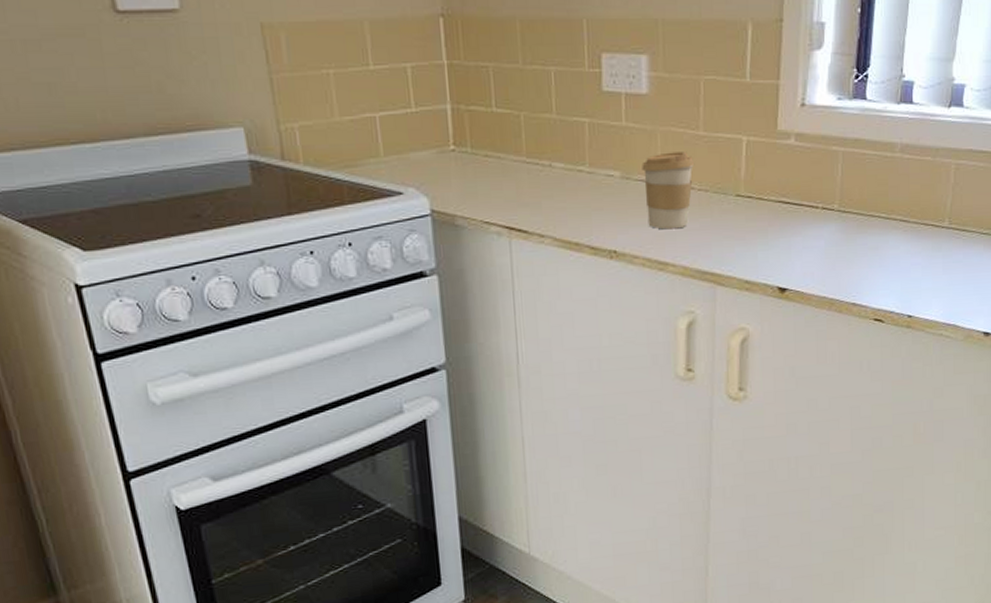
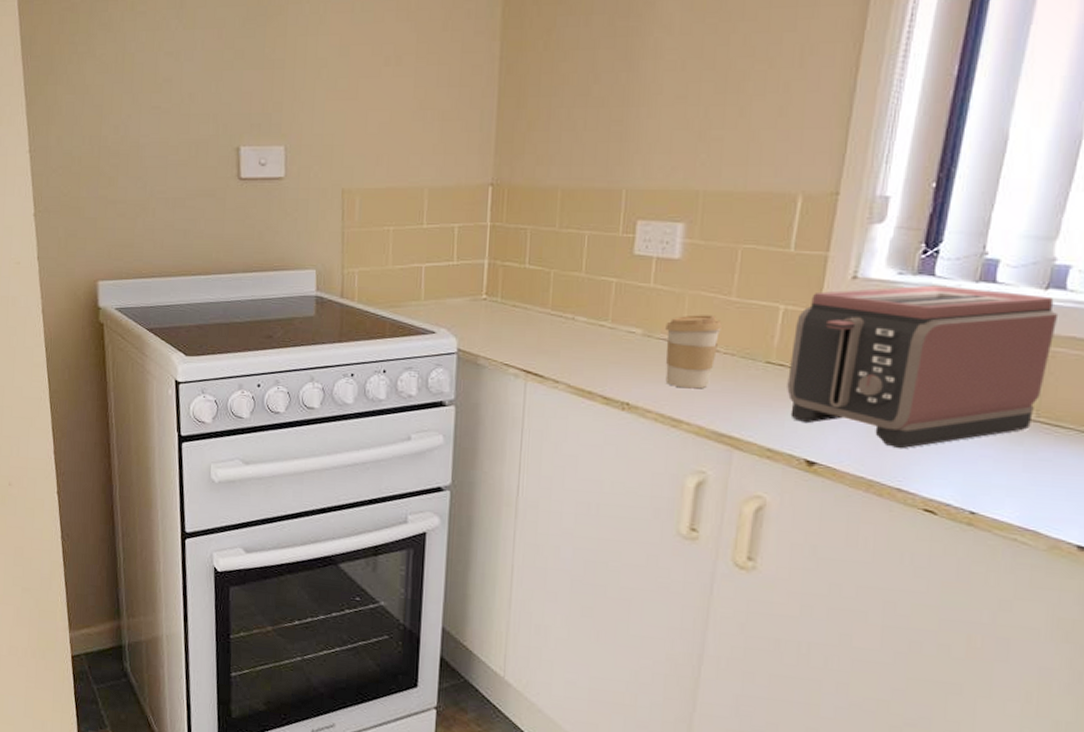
toaster: none [756,108,959,267] -> present [787,285,1059,449]

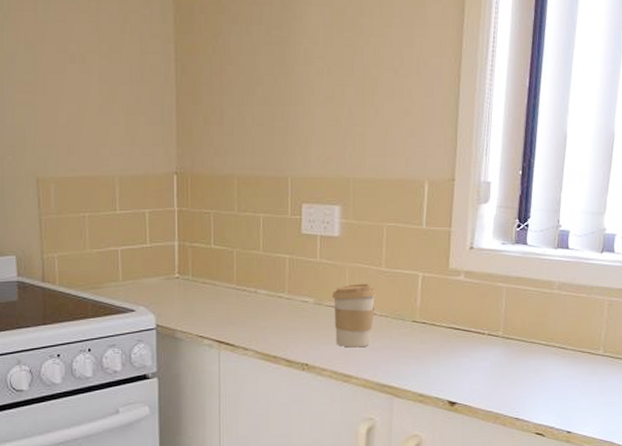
toaster: present [787,285,1059,449] -> none [429,252,611,386]

